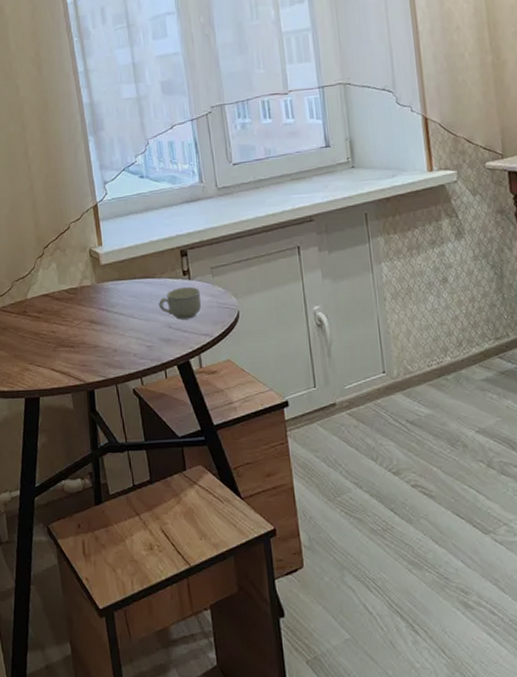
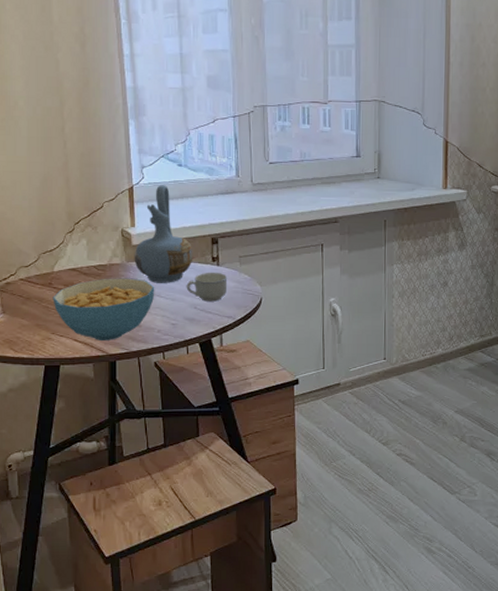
cereal bowl: none [28,300,128,369] -> present [53,278,155,340]
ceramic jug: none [103,199,164,304] -> present [134,185,193,283]

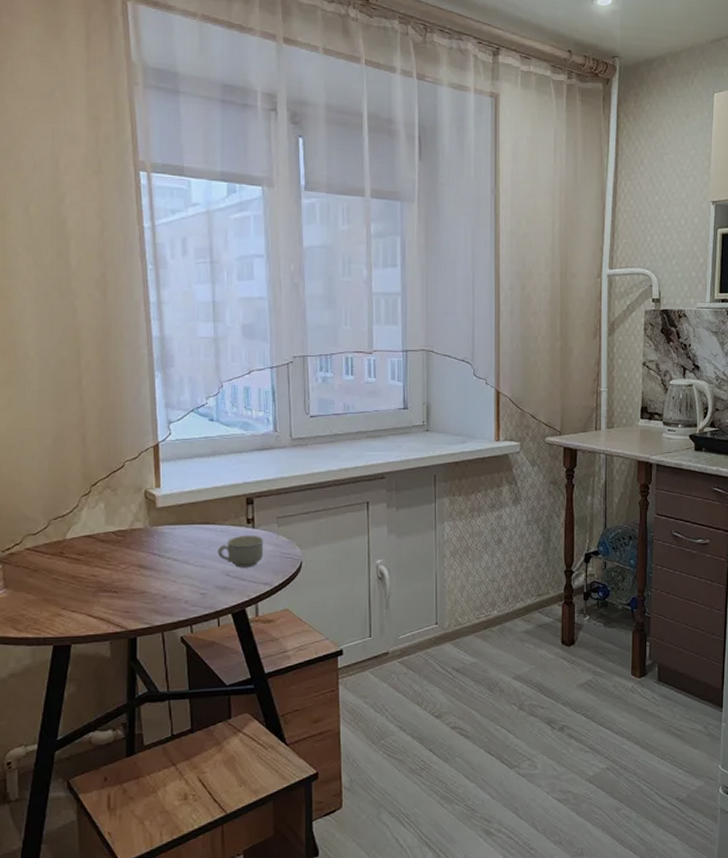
cereal bowl: present [53,278,155,340] -> none [64,544,182,615]
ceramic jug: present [134,185,193,283] -> none [159,441,226,549]

